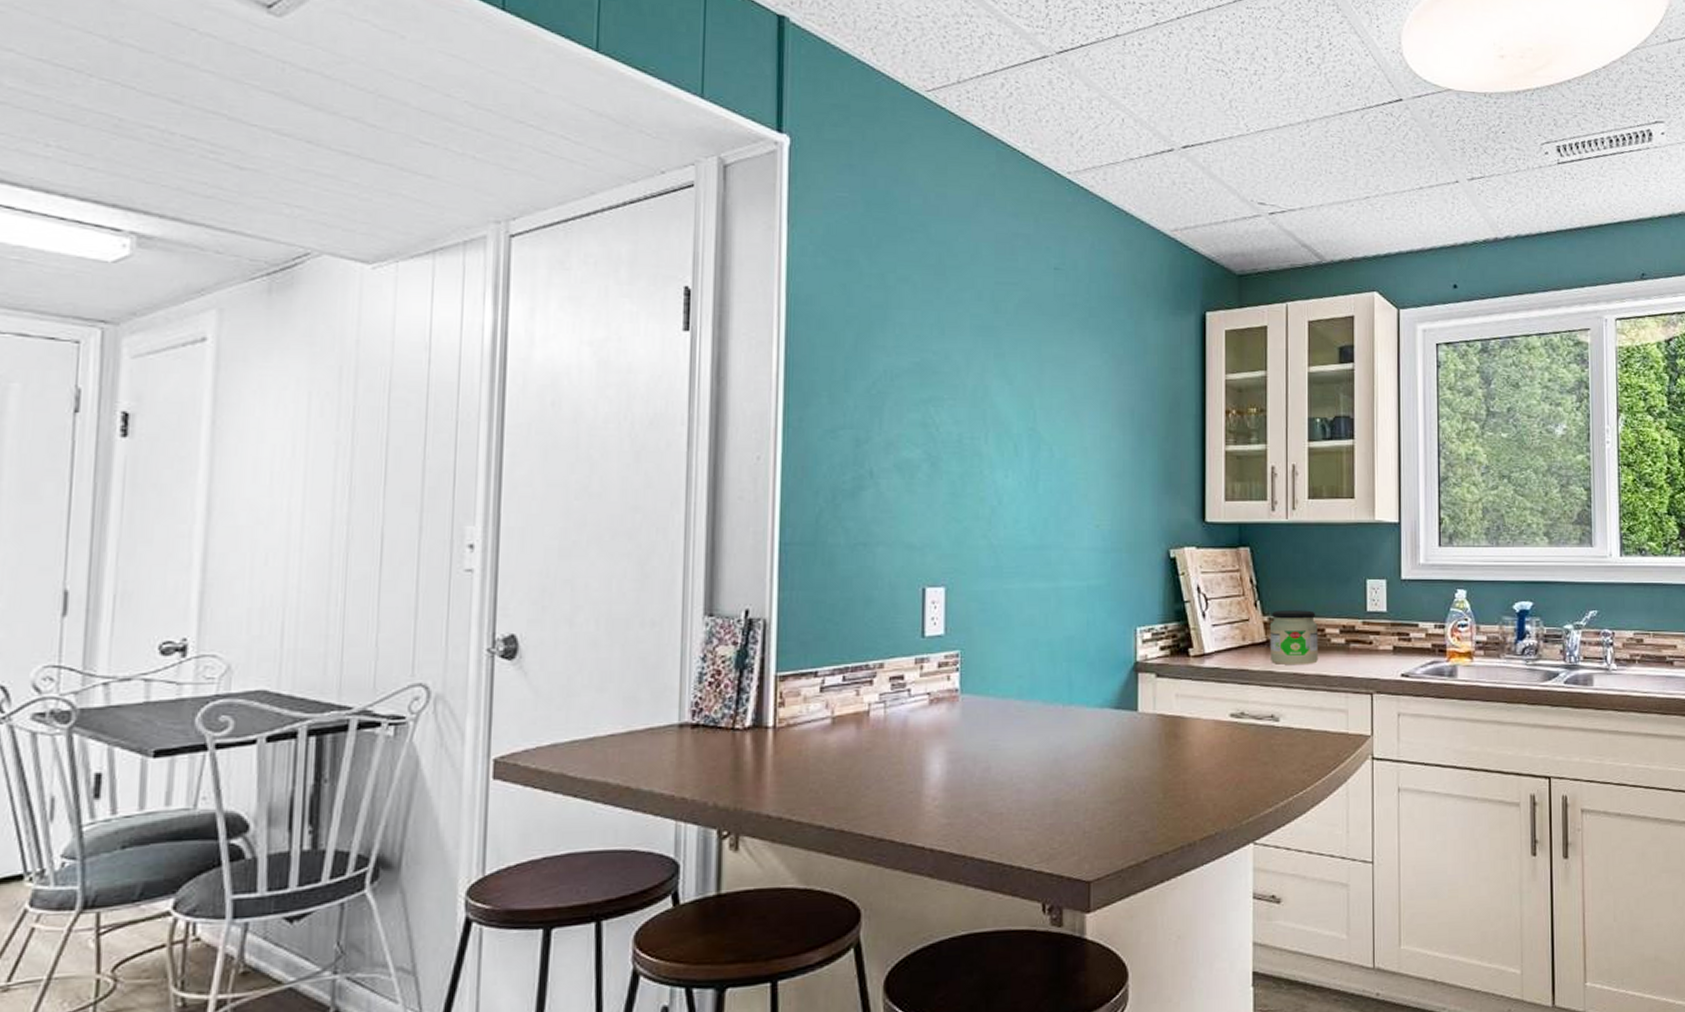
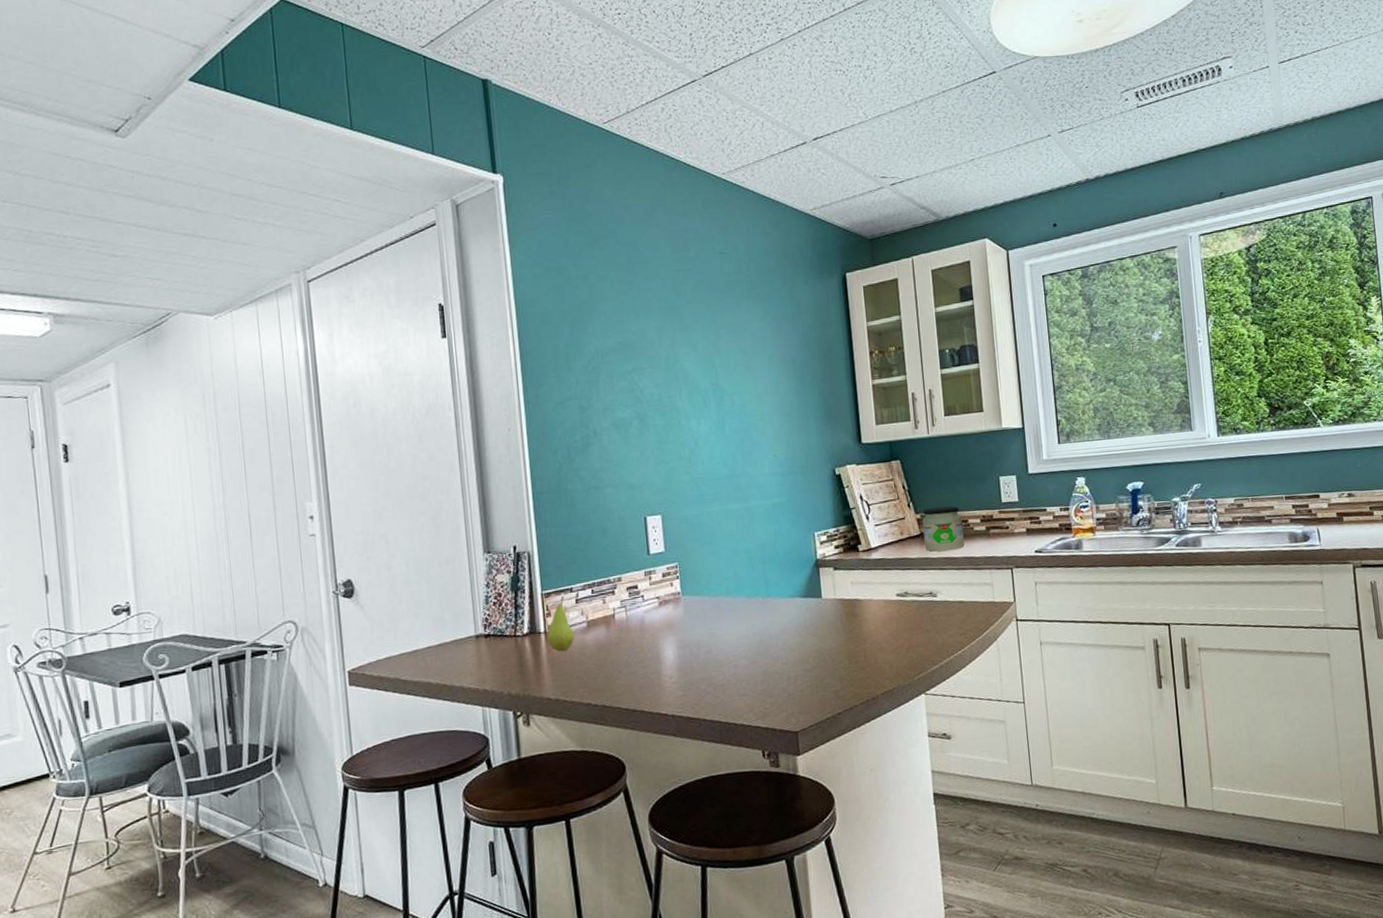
fruit: none [776,681,812,755] -> present [547,596,574,652]

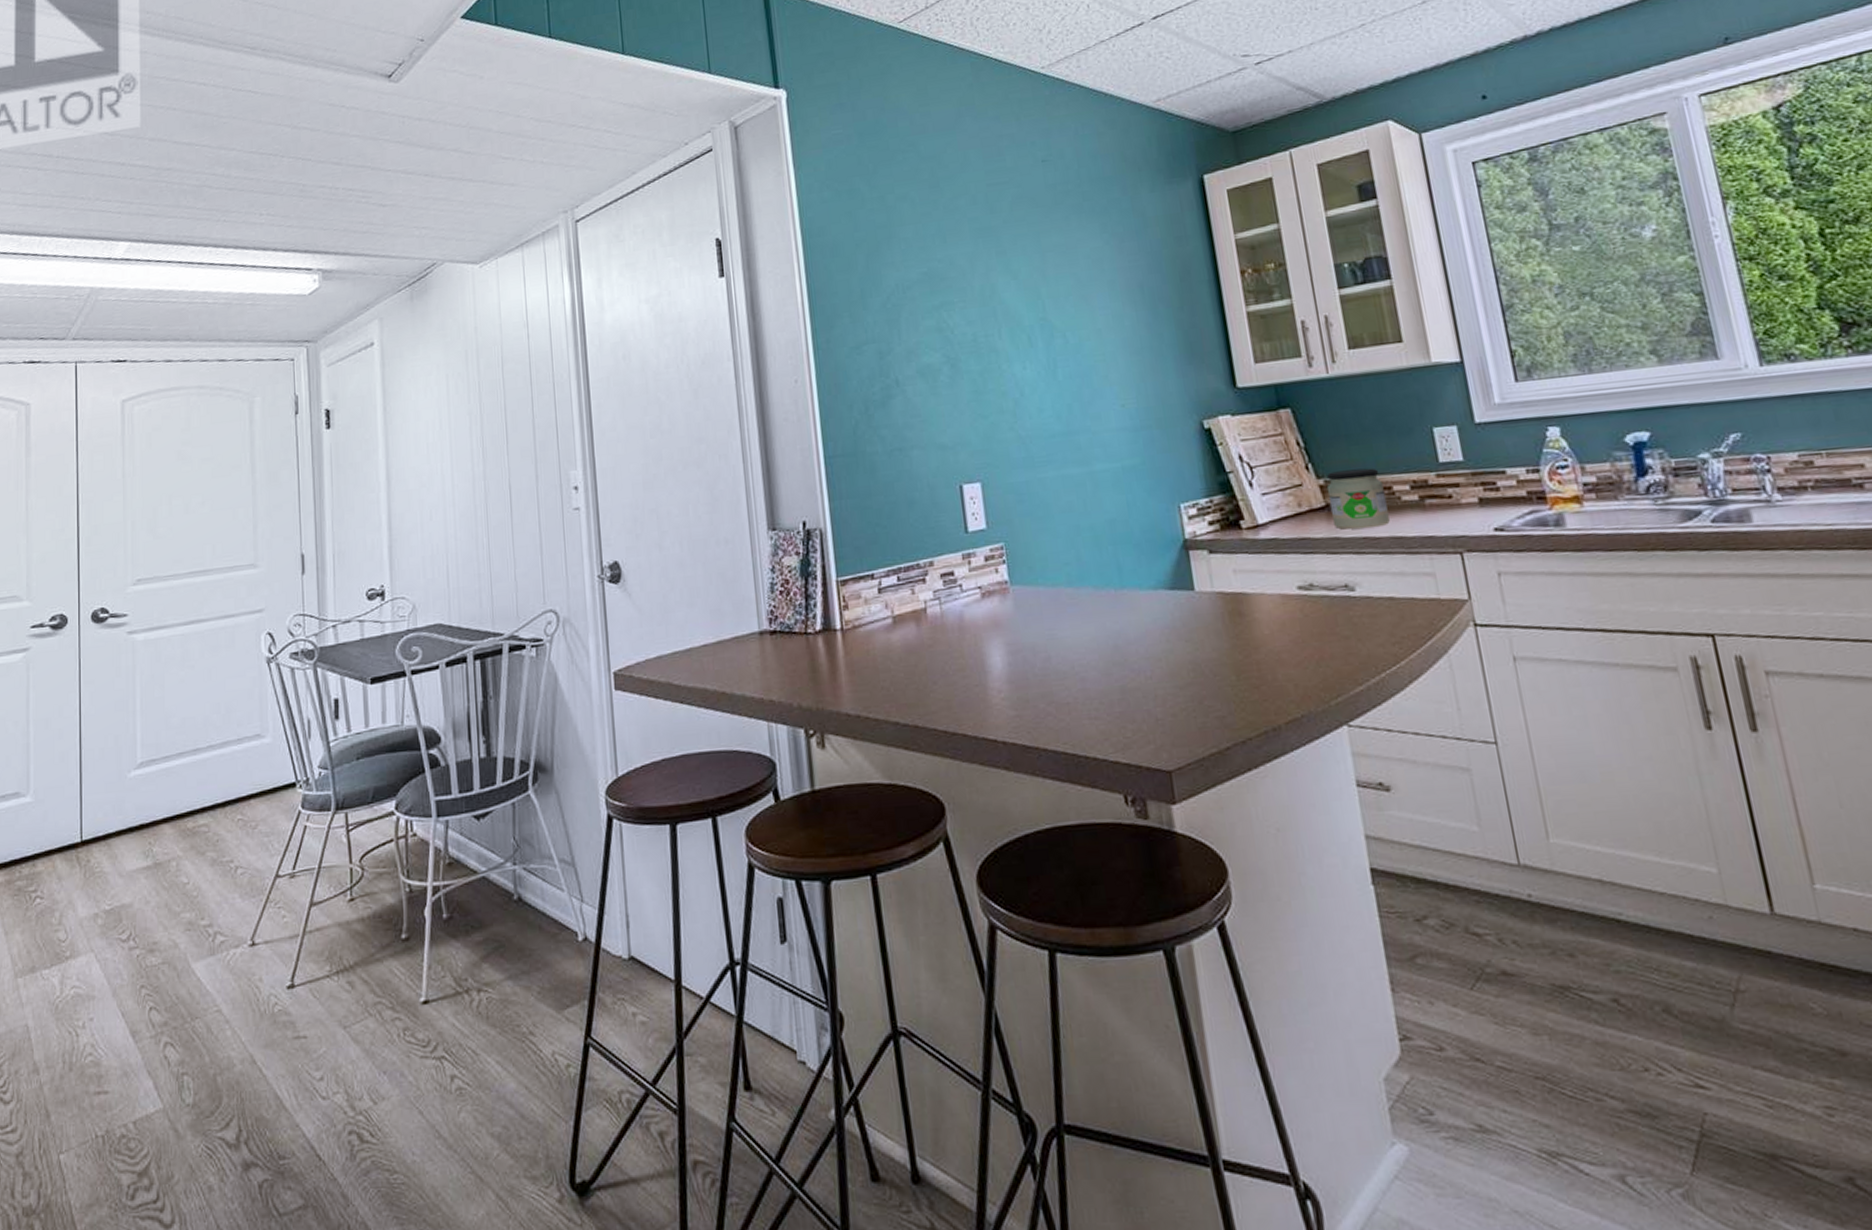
fruit: present [547,596,574,652] -> none [844,584,877,655]

